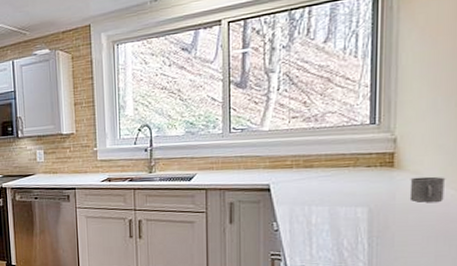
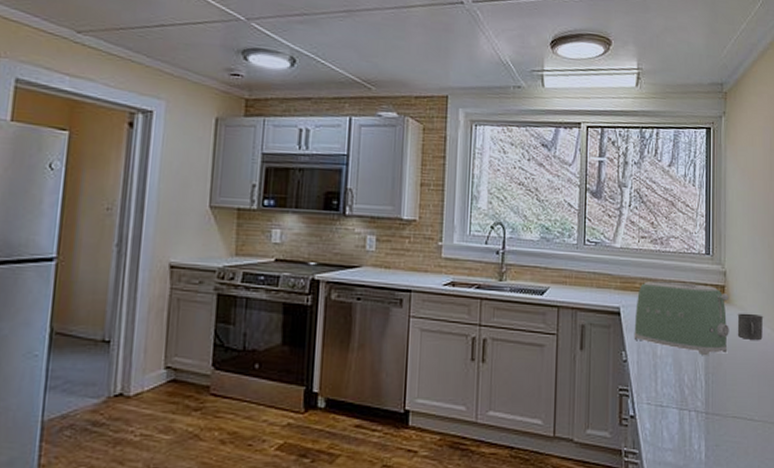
toaster: none [285,154,400,221] -> present [634,281,729,356]

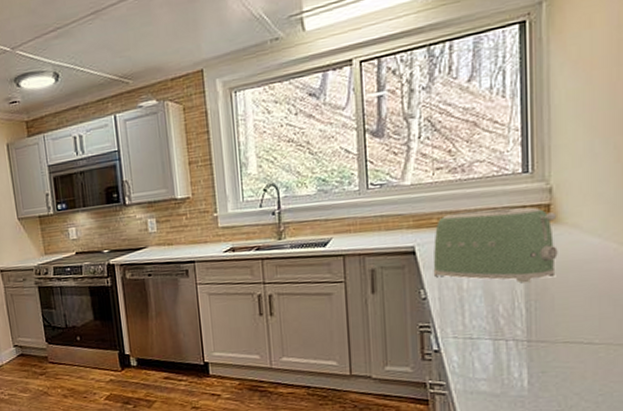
mug: present [737,313,764,340] -> none [568,229,608,259]

